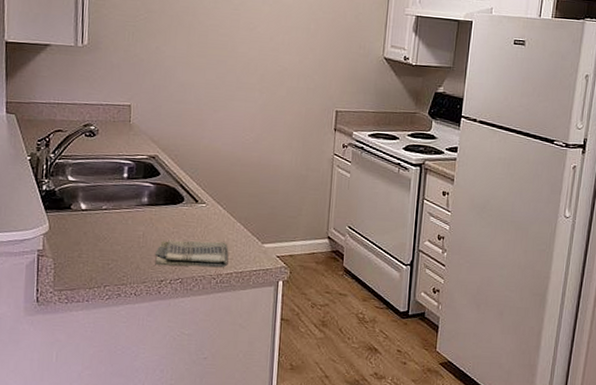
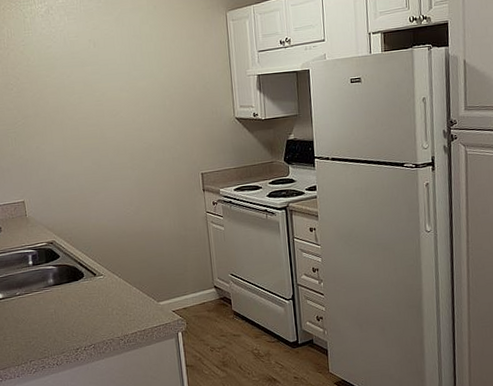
dish towel: present [154,240,228,268] -> none [67,306,132,336]

